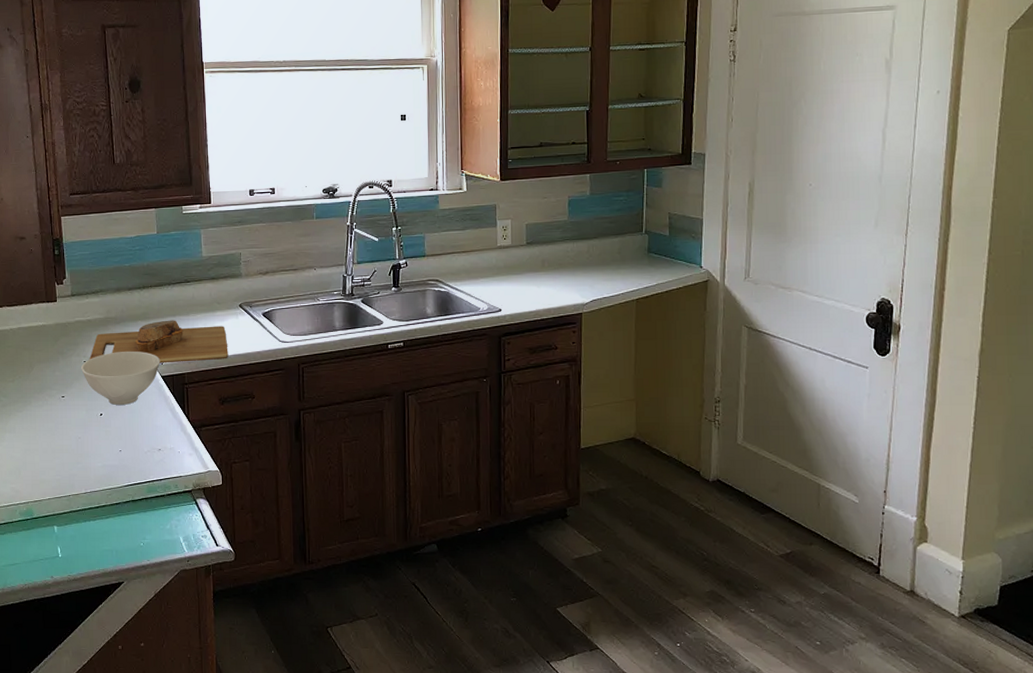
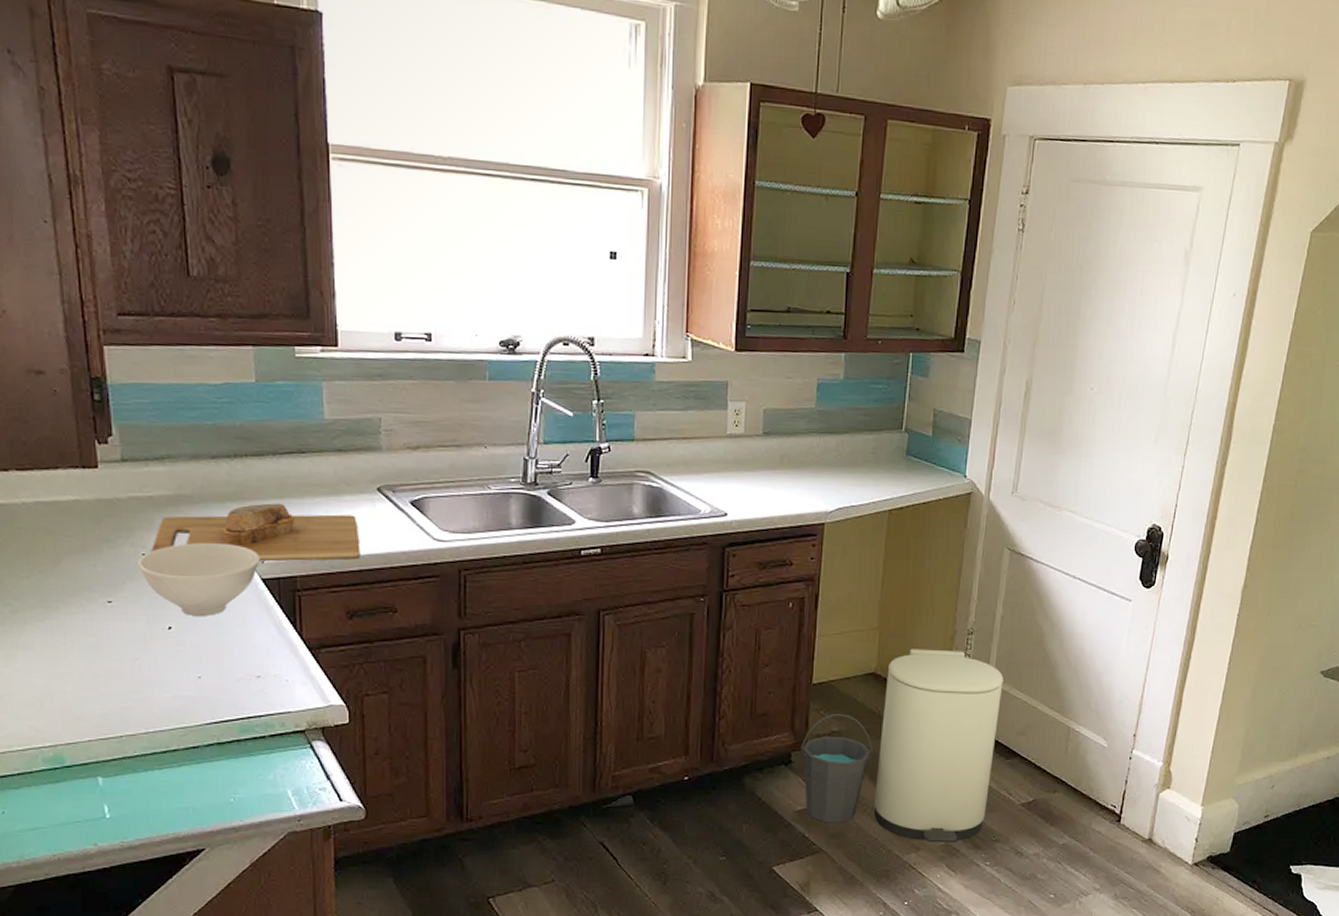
bucket: none [574,473,638,570] -> present [800,713,873,823]
pedal bin: none [642,416,752,590] -> present [874,648,1004,843]

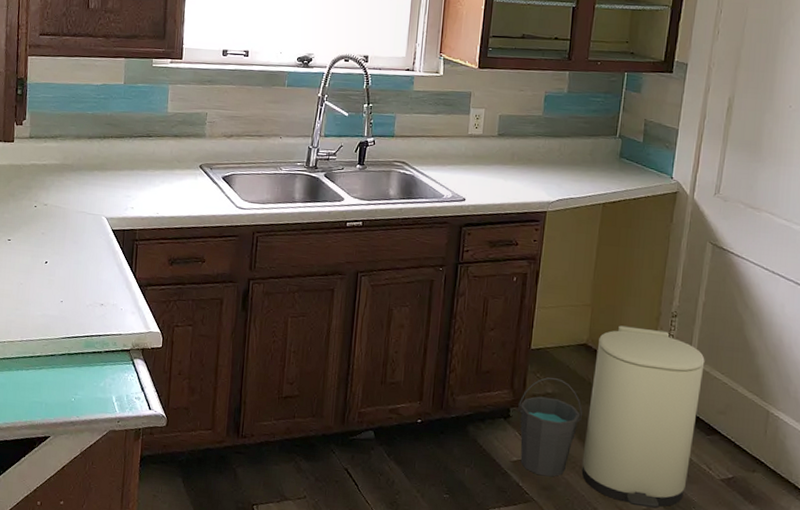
bowl: present [137,542,261,616] -> none [30,200,113,255]
cutting board: present [151,503,361,562] -> none [41,173,184,220]

